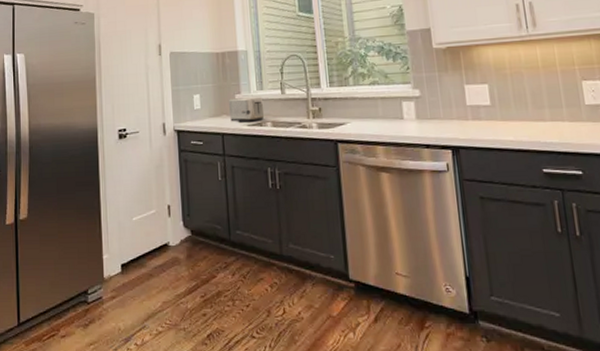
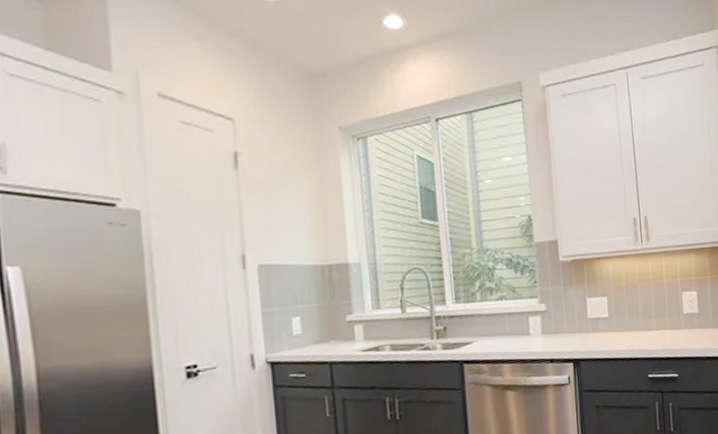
toaster: present [228,96,265,122] -> none [337,317,382,348]

